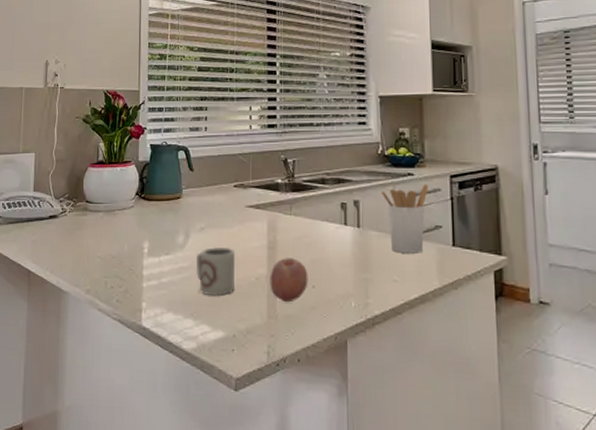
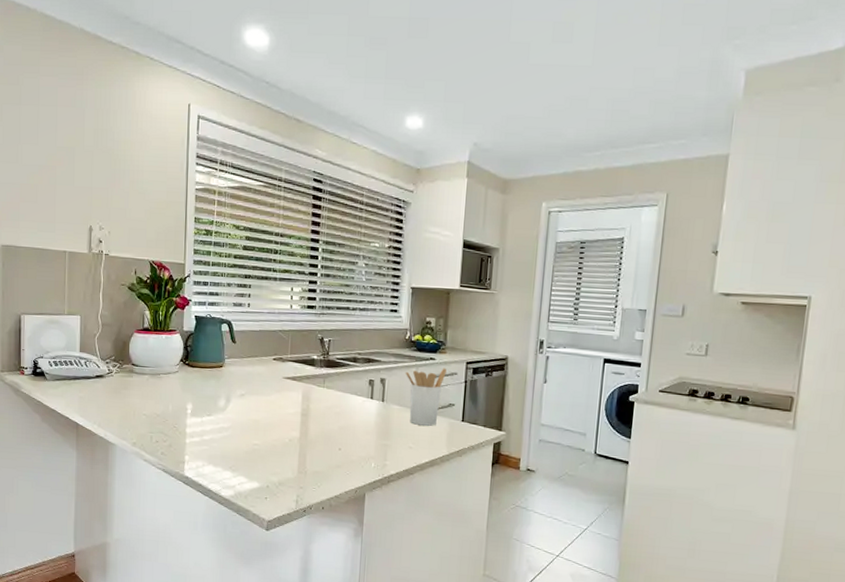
cup: present [195,246,235,296] -> none [235,411,271,453]
fruit: present [270,258,308,303] -> none [301,424,336,461]

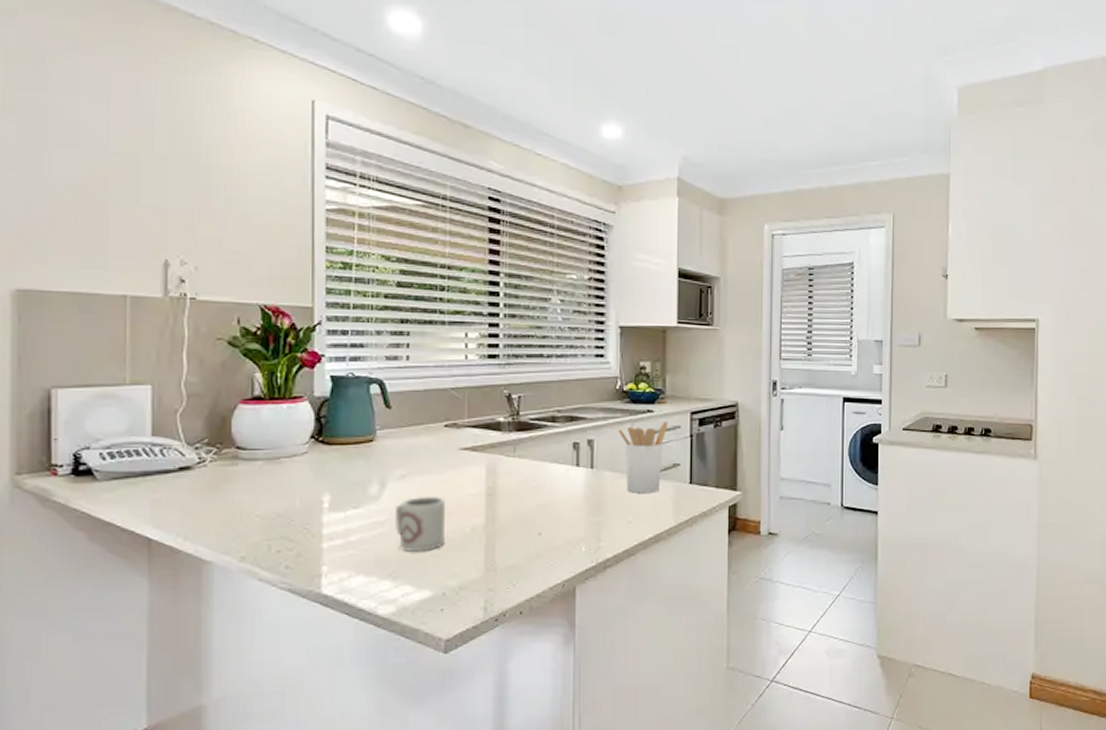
cup: none [235,411,271,453] -> present [394,495,445,553]

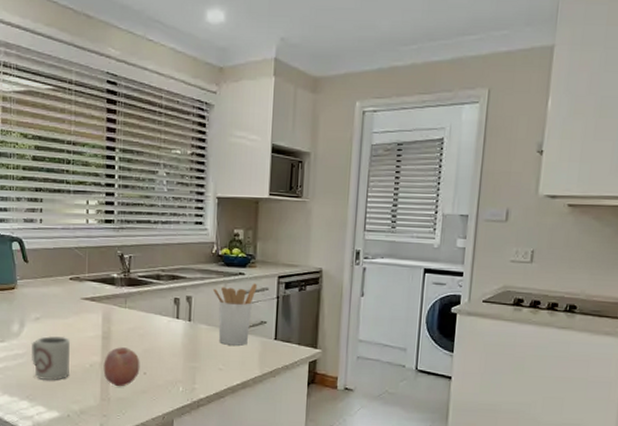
fruit: none [488,504,534,553] -> present [103,347,140,387]

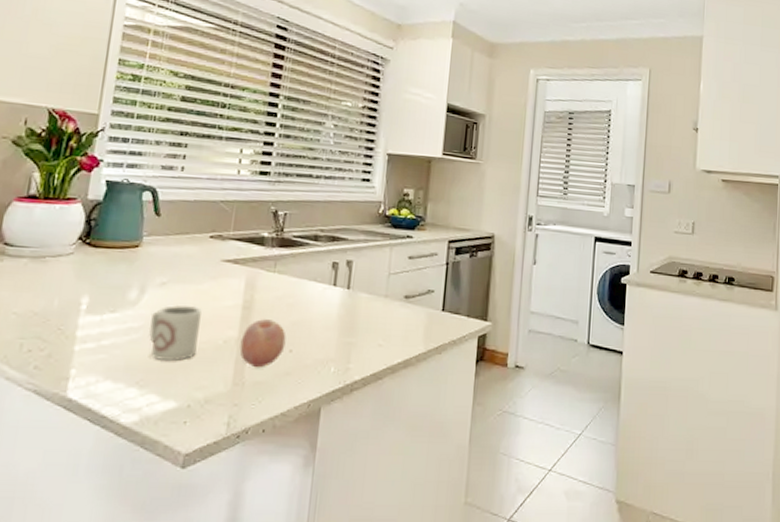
utensil holder: present [212,283,257,346] -> none [376,247,426,318]

